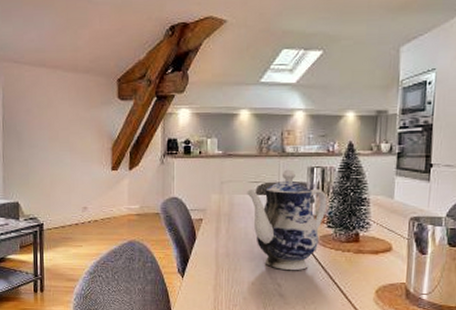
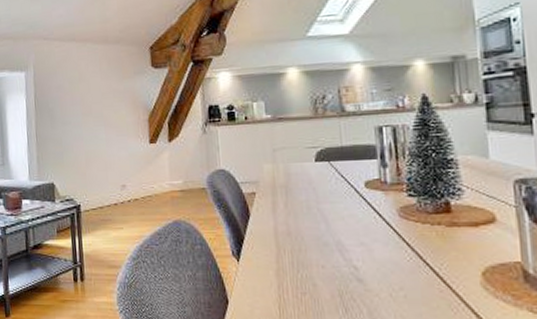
teapot: present [246,169,328,271] -> none [303,130,405,250]

